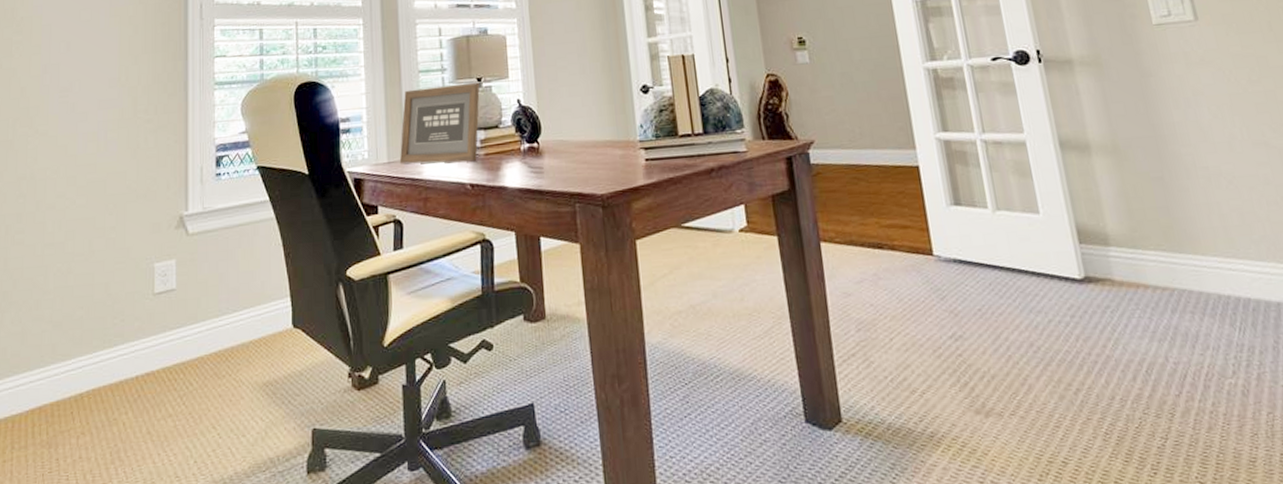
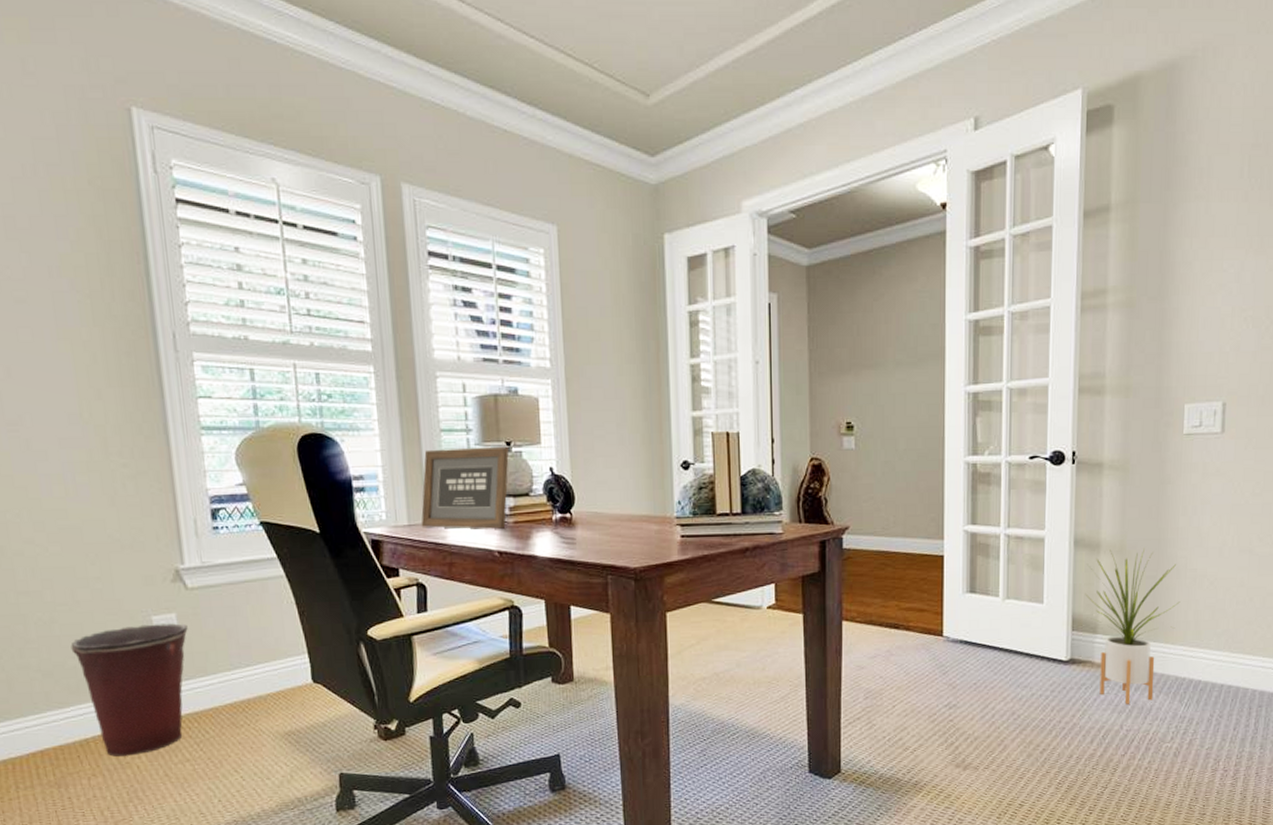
trash bin: none [81,269,185,412] -> present [70,623,188,757]
house plant: none [1080,147,1201,330] -> present [1085,548,1180,704]

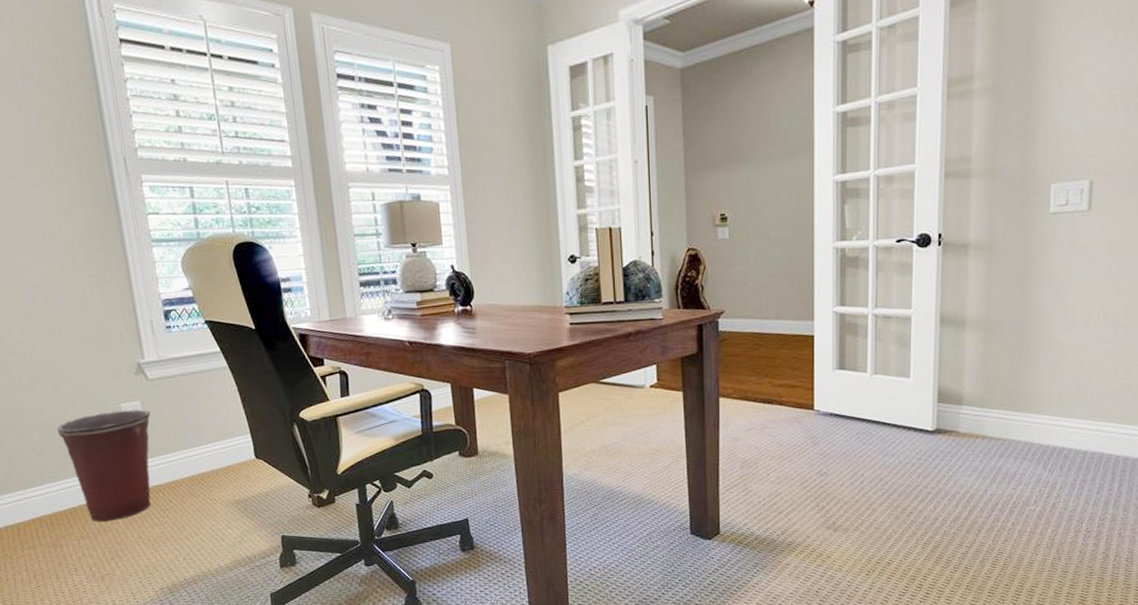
picture frame: present [421,446,509,529] -> none [340,247,415,322]
house plant: present [1085,548,1180,704] -> none [951,324,1045,471]

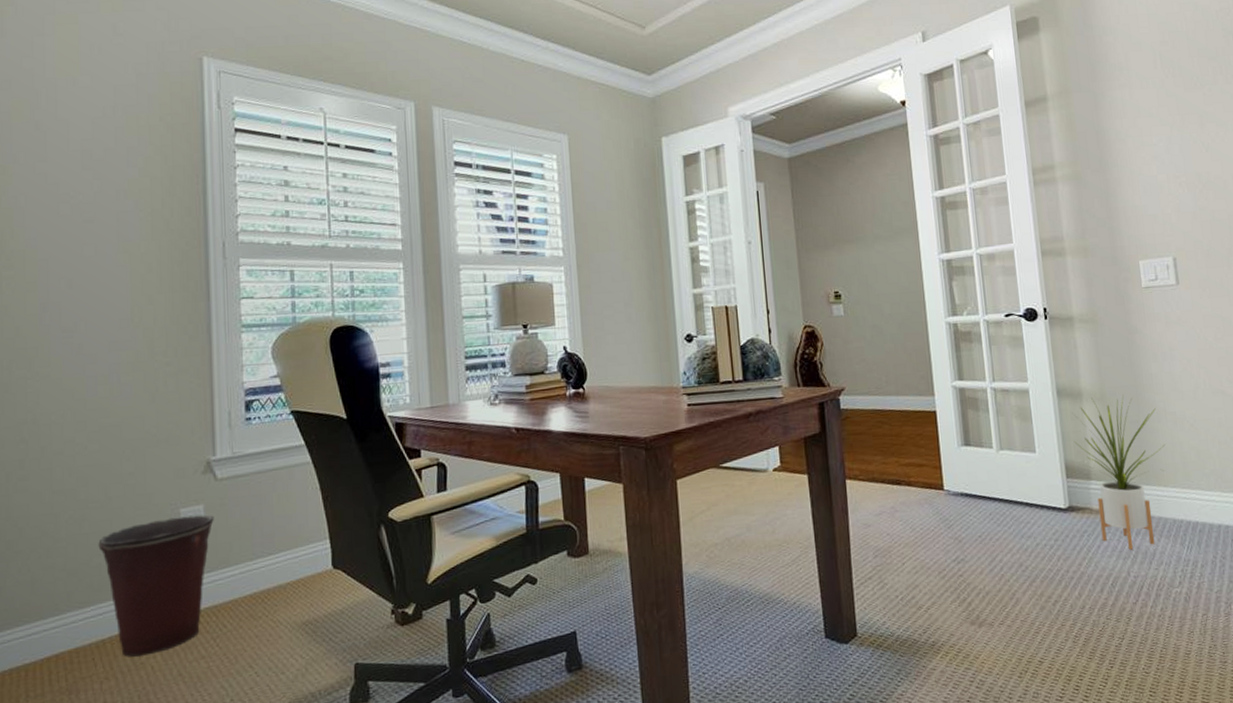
house plant: none [951,324,1045,471] -> present [1072,394,1166,550]

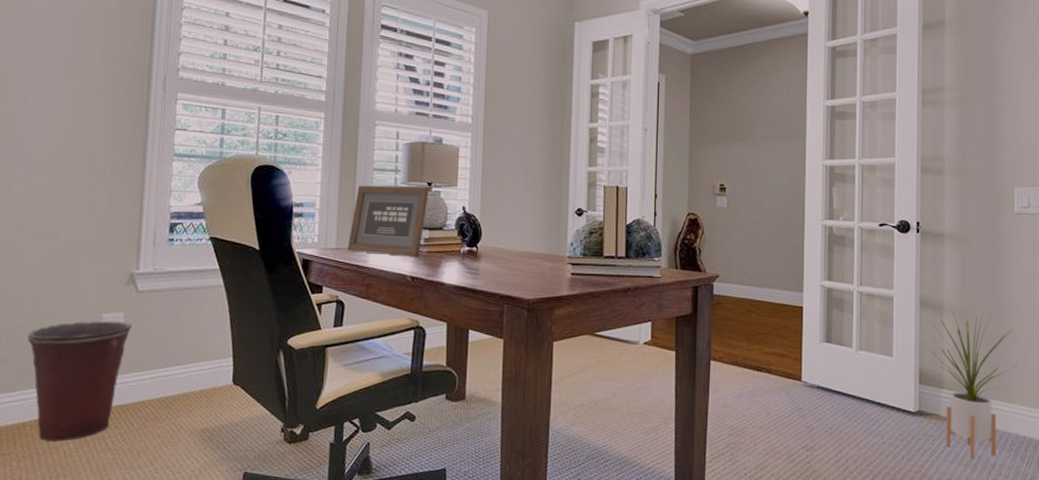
picture frame: none [442,329,526,409] -> present [347,185,429,257]

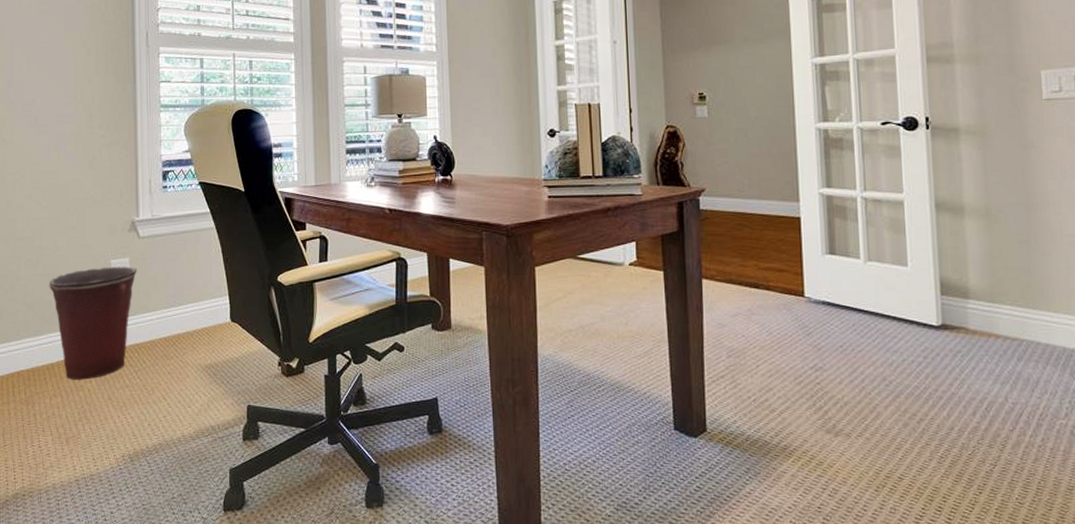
picture frame: present [347,185,429,257] -> none [325,118,400,189]
house plant: present [931,311,1018,458] -> none [951,212,1059,375]

